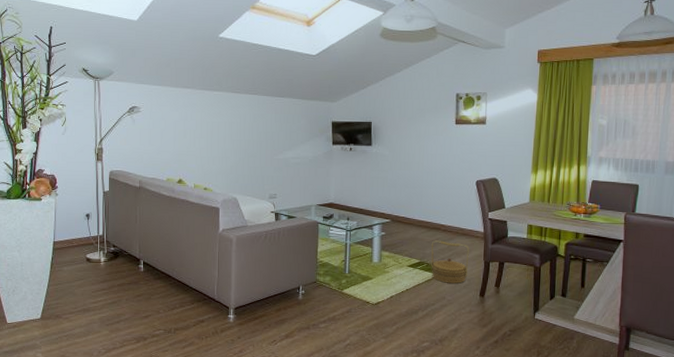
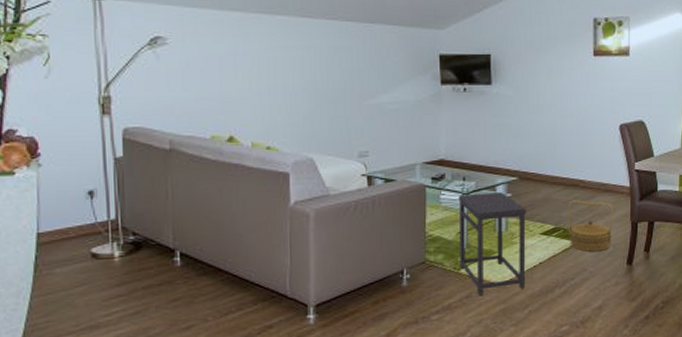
side table: none [343,230,397,311] -> present [458,192,526,295]

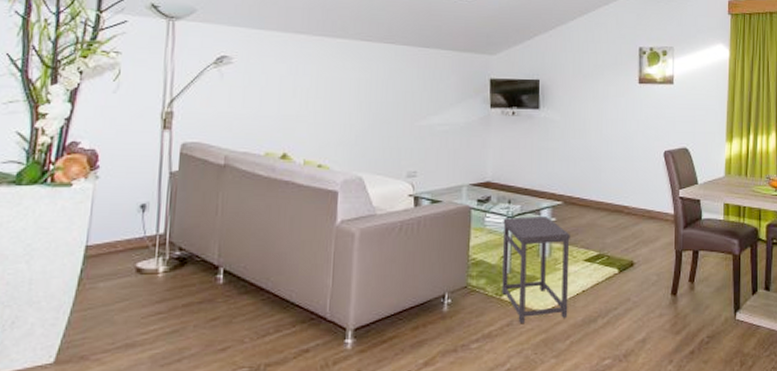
basket: present [568,200,614,251] -> none [612,226,658,280]

